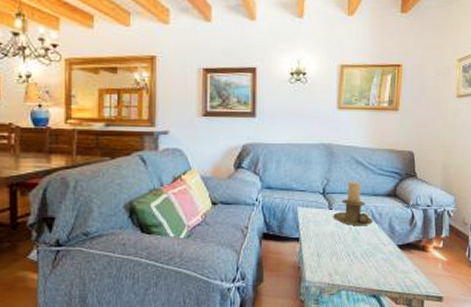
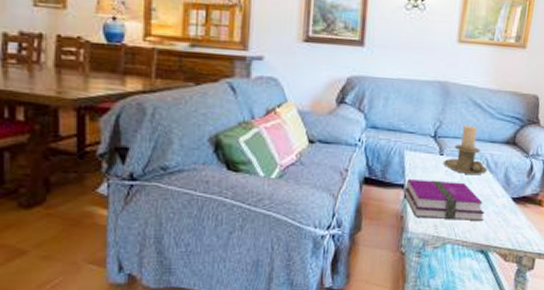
hardback book: none [299,232,374,269] -> present [403,180,484,222]

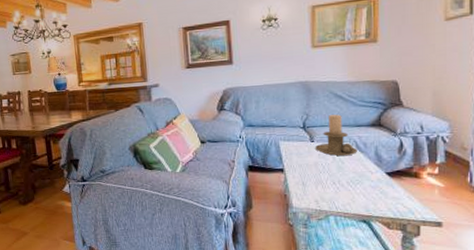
hardback book: present [403,180,484,222] -> none [283,163,361,196]

